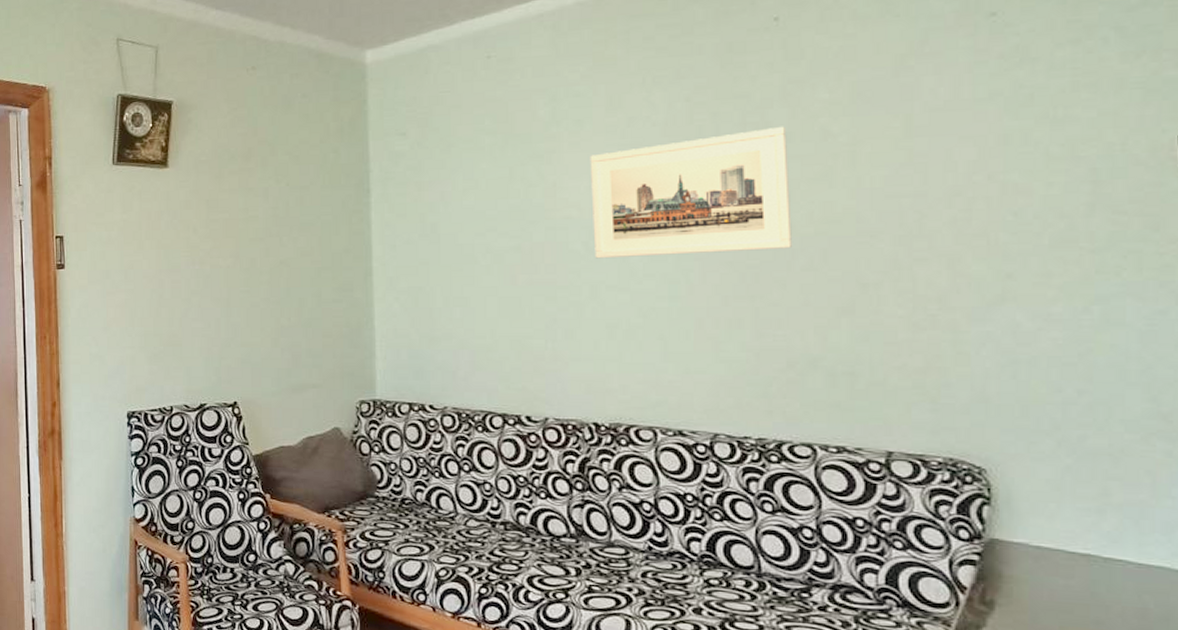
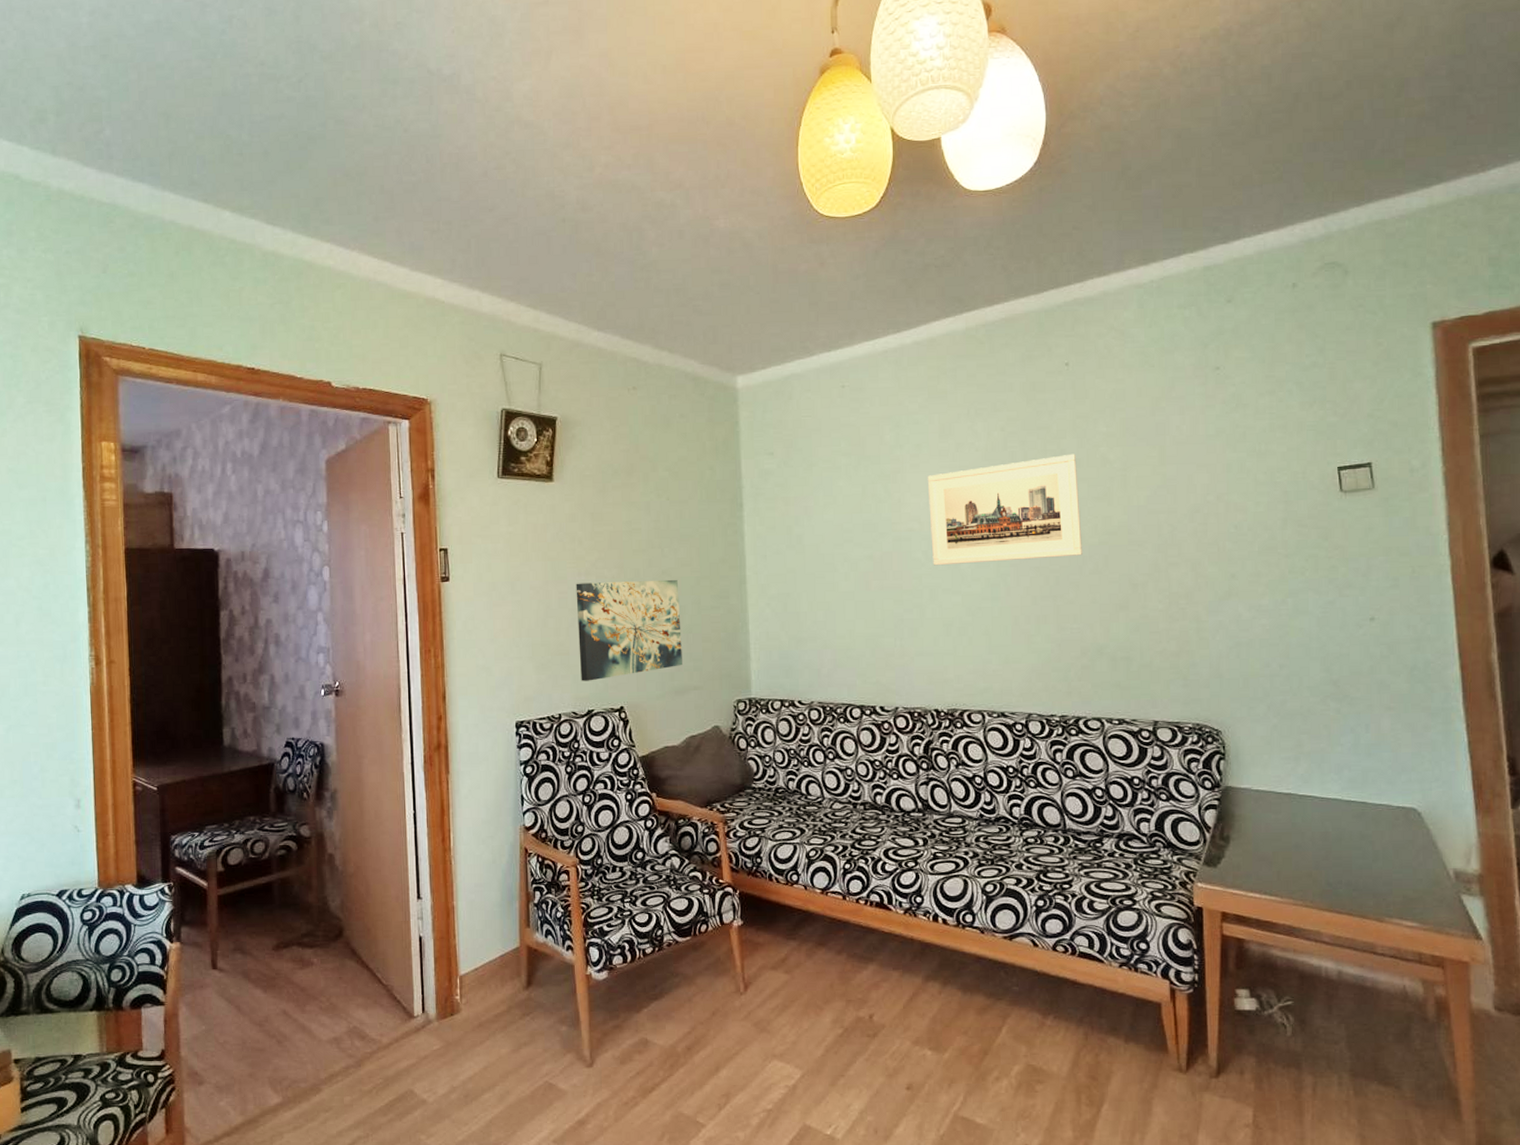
wall art: none [189,270,300,374] -> present [576,579,682,681]

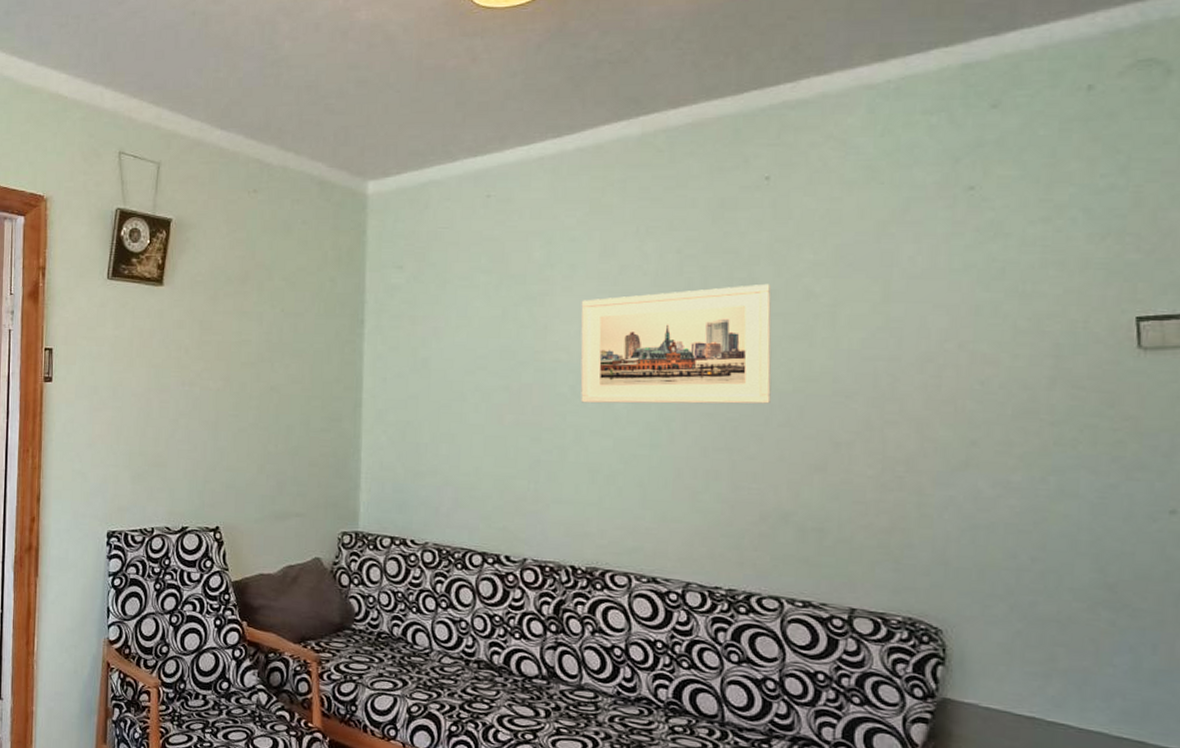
wall art: present [576,579,682,681] -> none [177,393,288,497]

